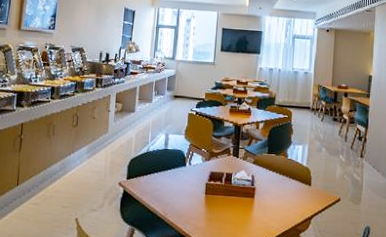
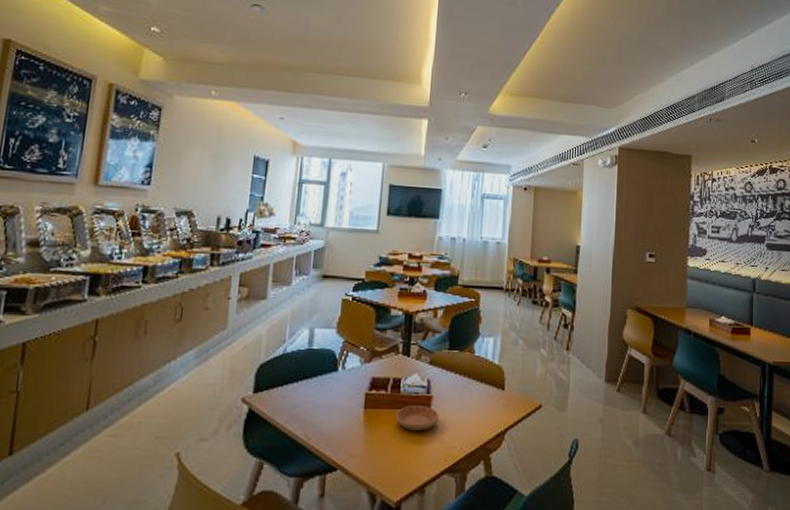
saucer: none [228,194,261,213] -> present [395,405,440,431]

